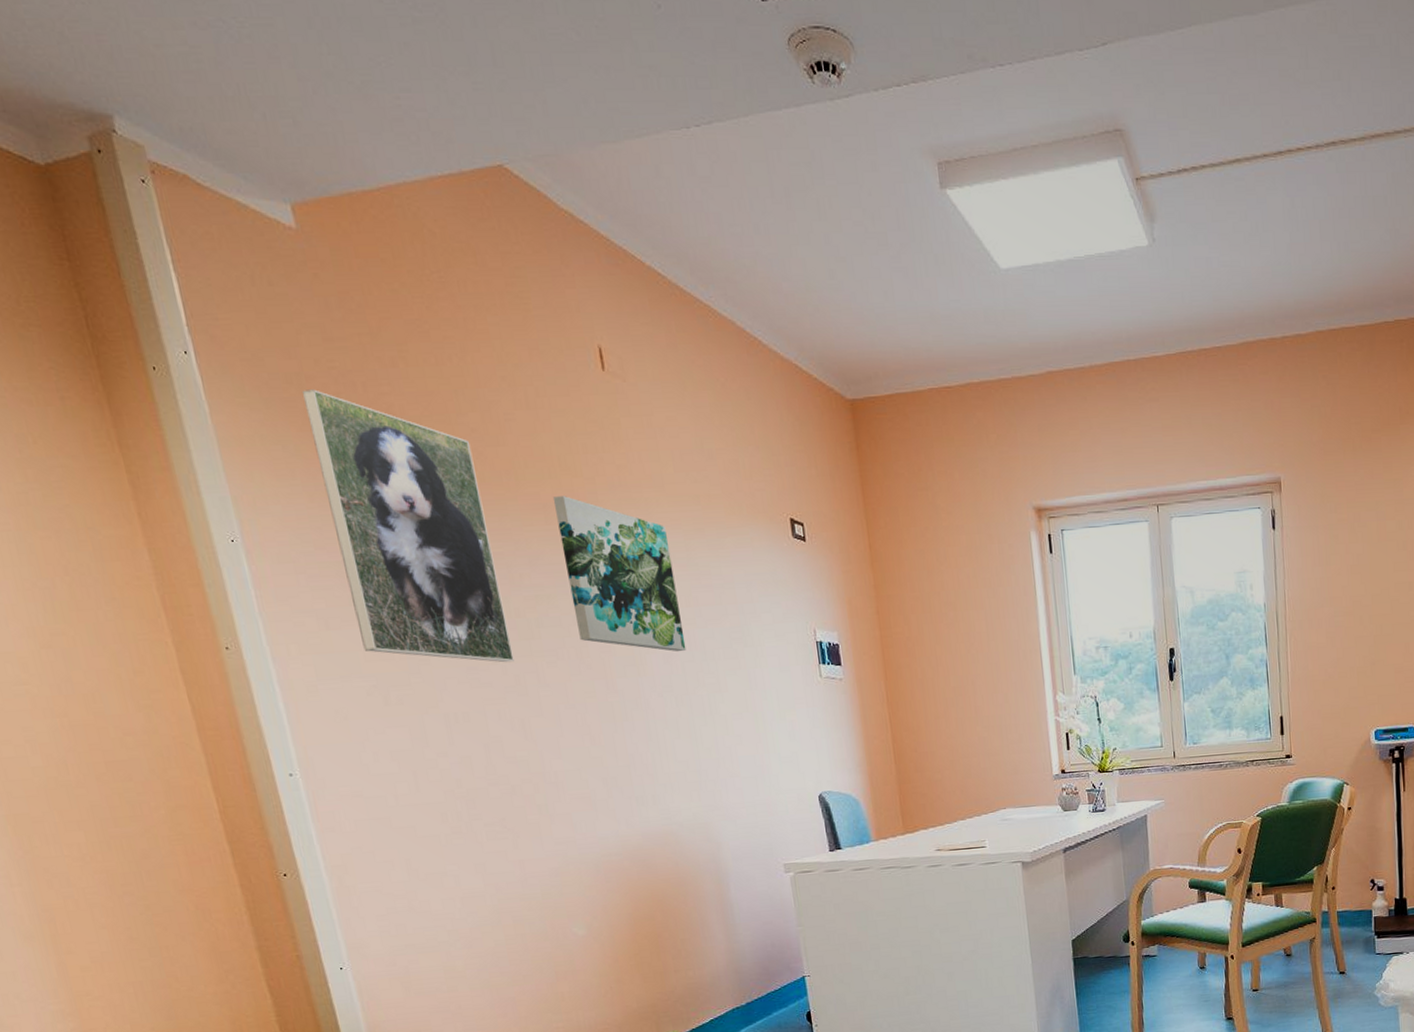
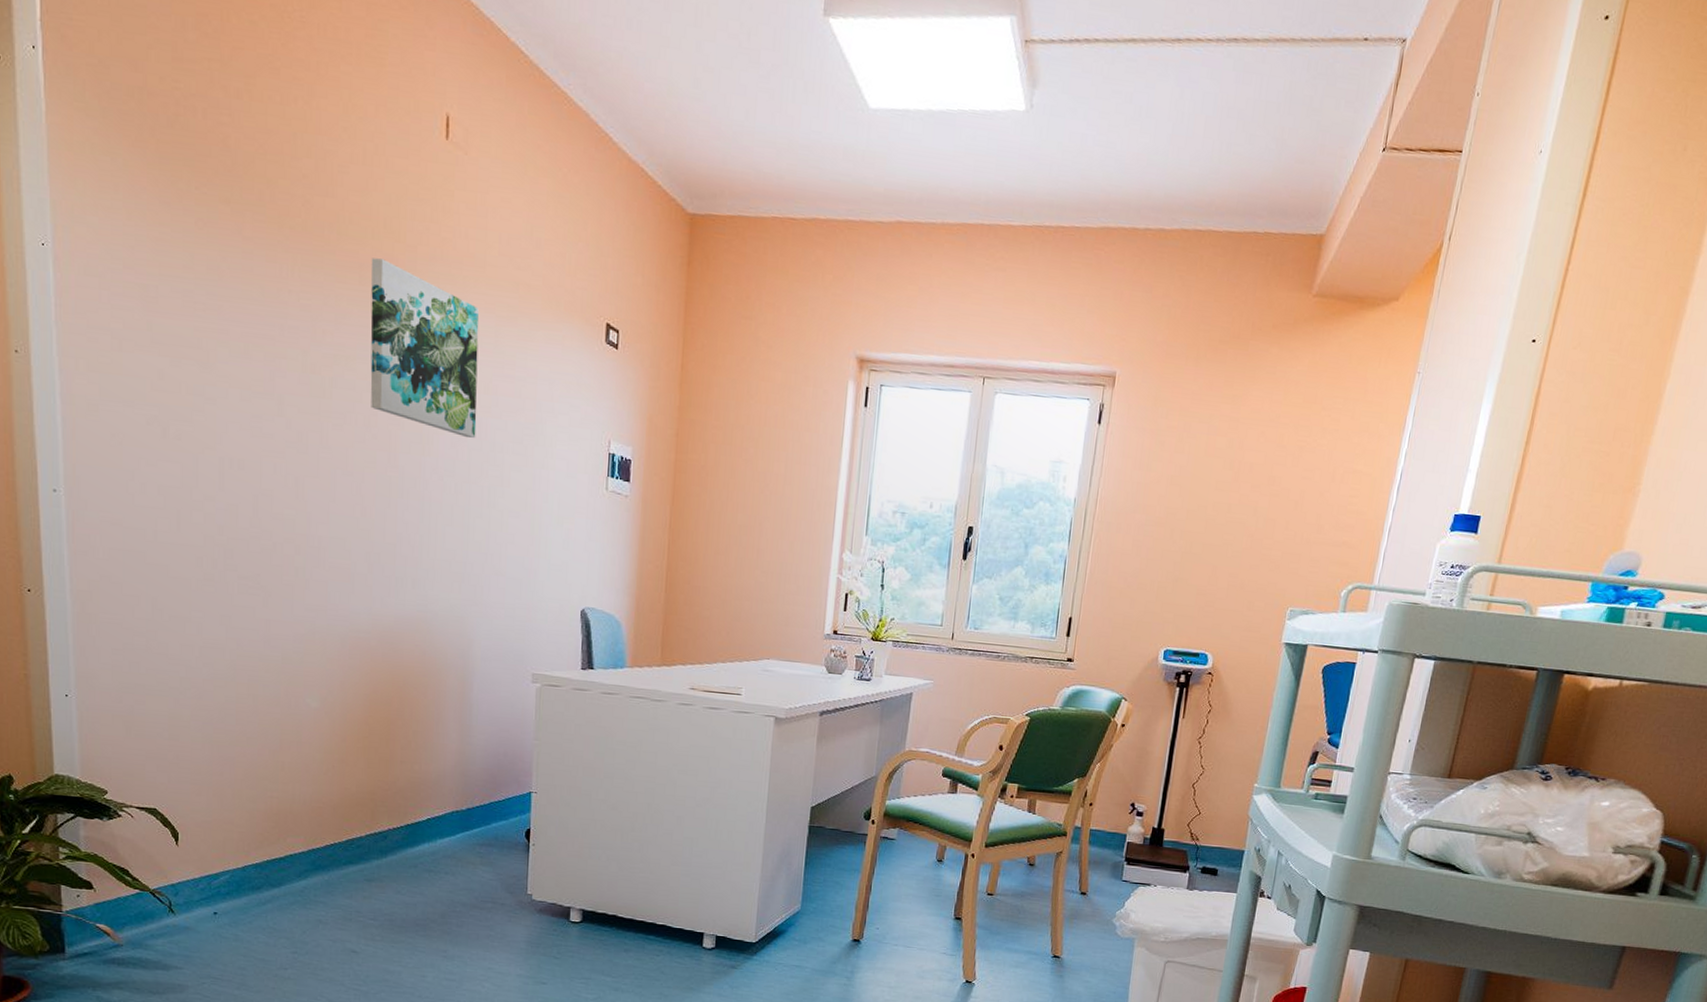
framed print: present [301,389,514,663] -> none [141,105,301,418]

